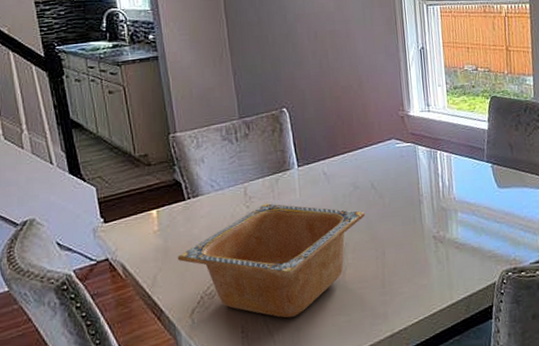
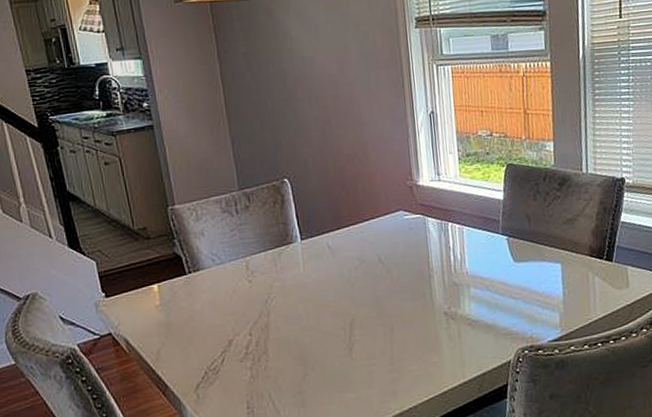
serving bowl: present [177,203,366,318] -> none [179,278,373,395]

